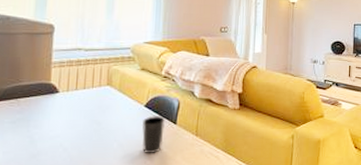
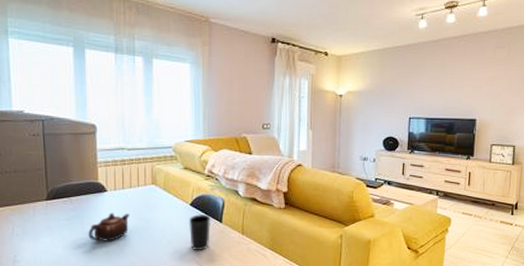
teapot: none [33,114,81,145] -> present [88,212,130,241]

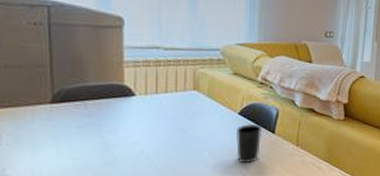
teapot: present [88,212,130,241] -> none [108,120,164,153]

